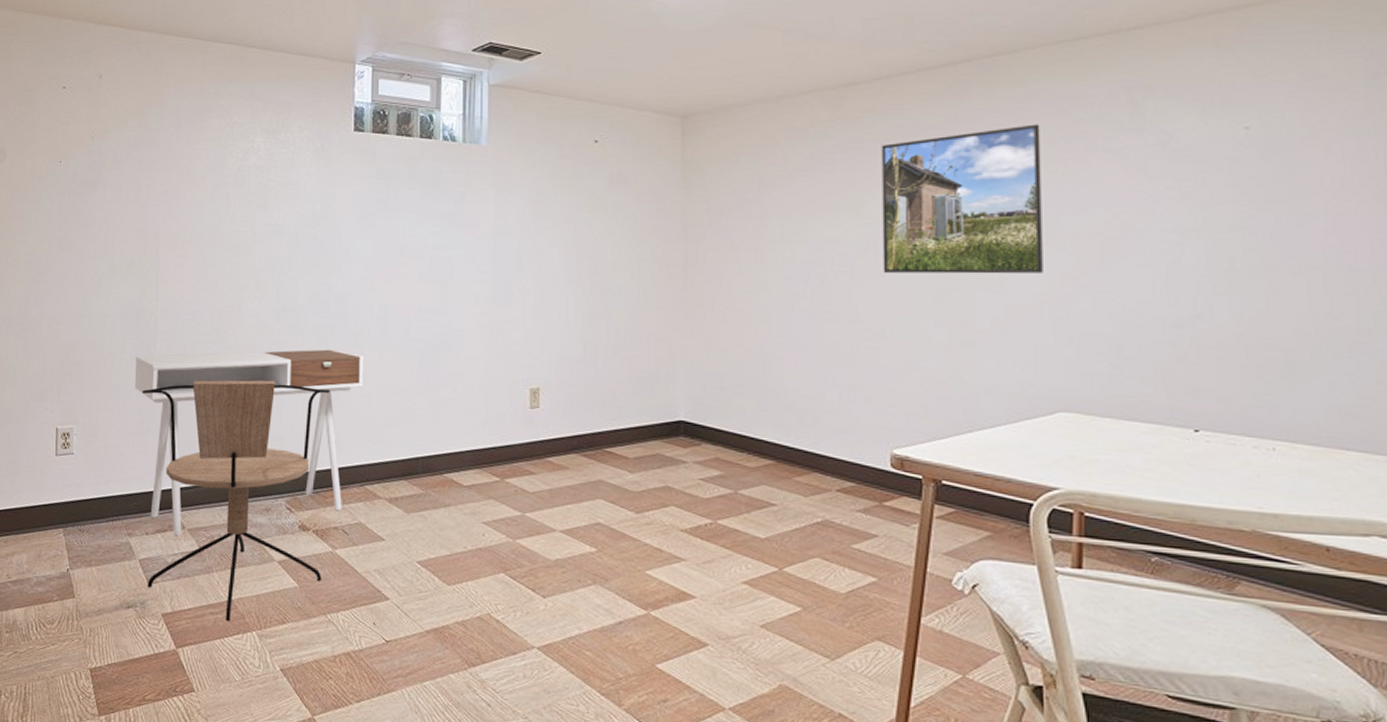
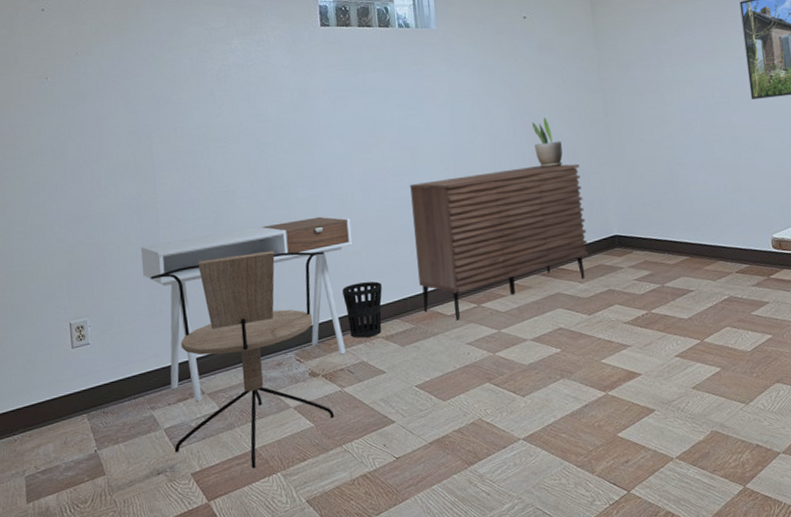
wastebasket: none [346,431,391,496] -> present [342,281,382,339]
sideboard: none [435,323,645,494] -> present [409,164,589,321]
potted plant: none [591,266,625,327] -> present [532,118,563,168]

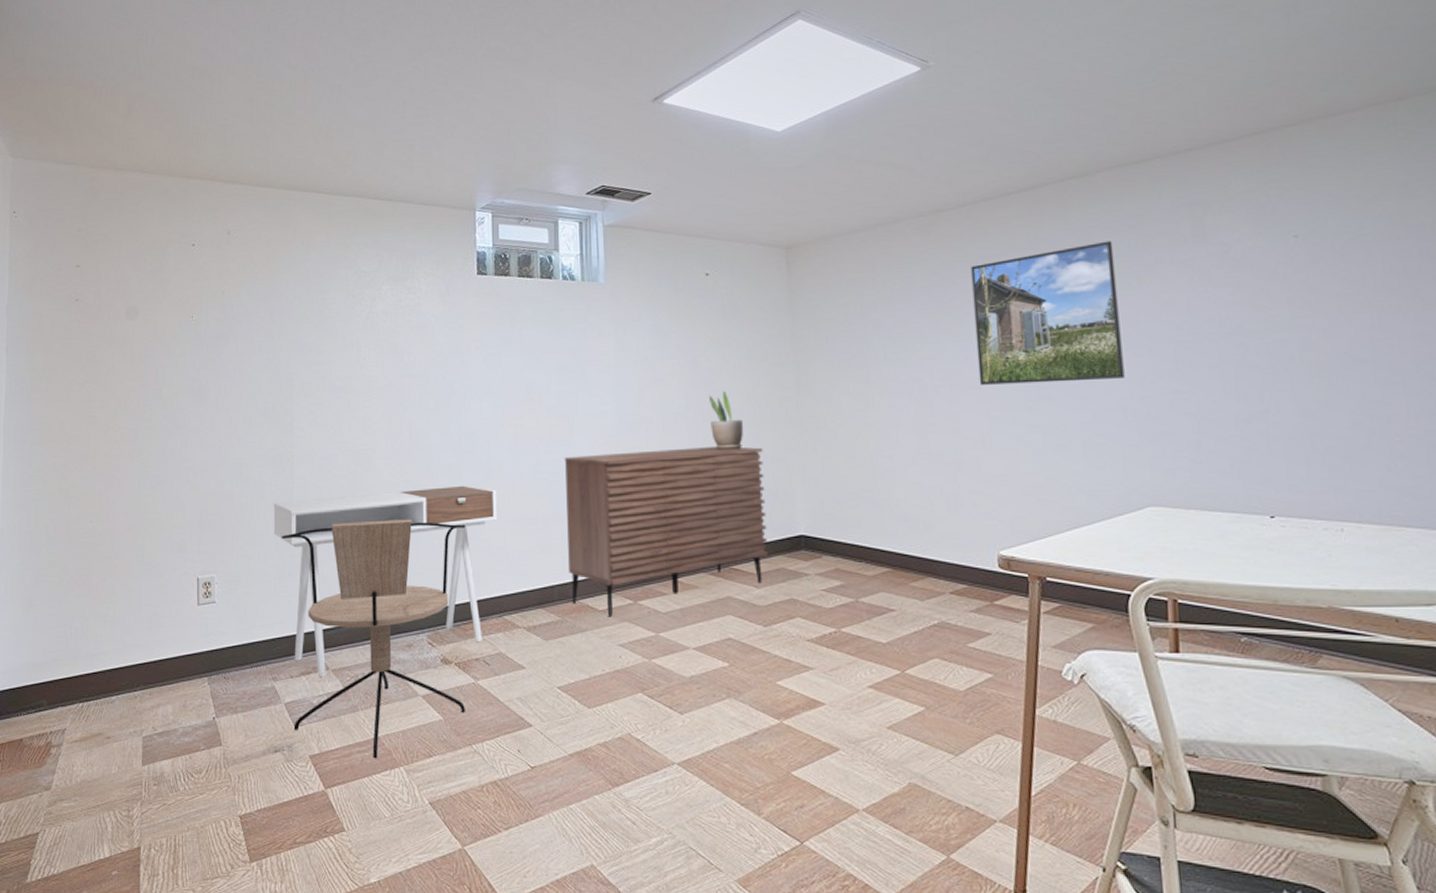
wastebasket: present [342,281,382,339] -> none [483,562,527,626]

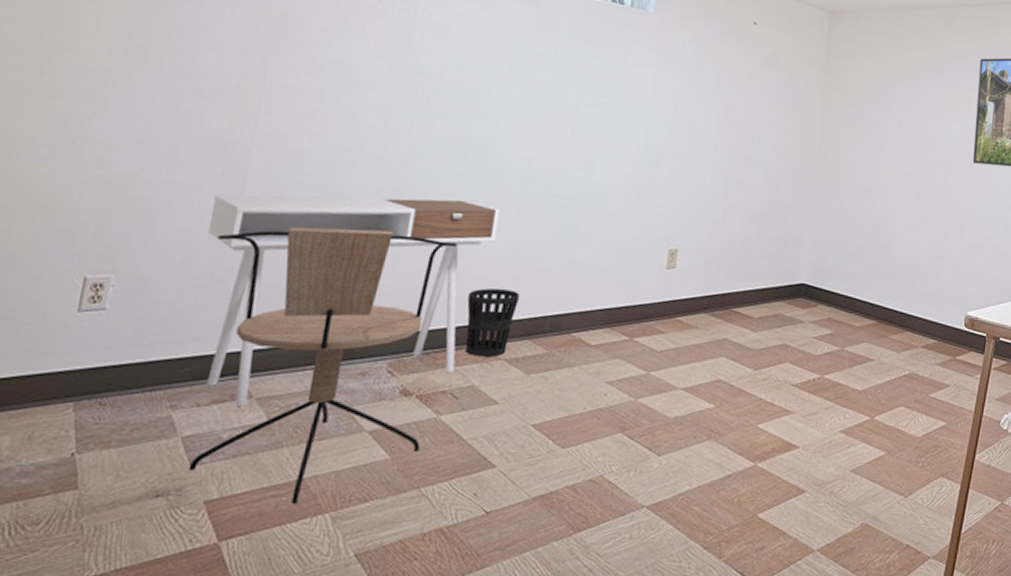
wastebasket: none [483,562,527,626] -> present [465,288,519,357]
sideboard: present [564,447,769,617] -> none [564,182,780,353]
potted plant: present [709,391,743,450] -> none [734,138,766,195]

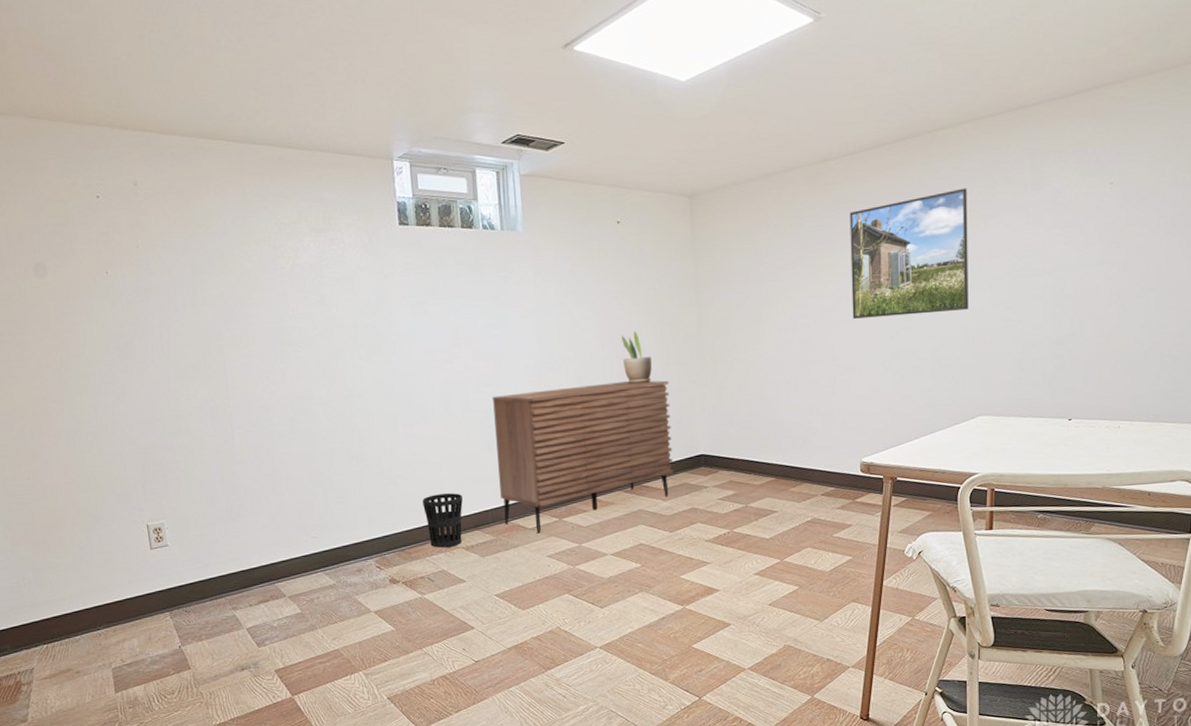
office chair: present [188,227,457,505] -> none [226,459,415,668]
desk: present [206,195,501,406] -> none [215,426,433,603]
sideboard: none [564,182,780,353] -> present [491,380,674,534]
potted plant: none [734,138,766,195] -> present [622,331,652,384]

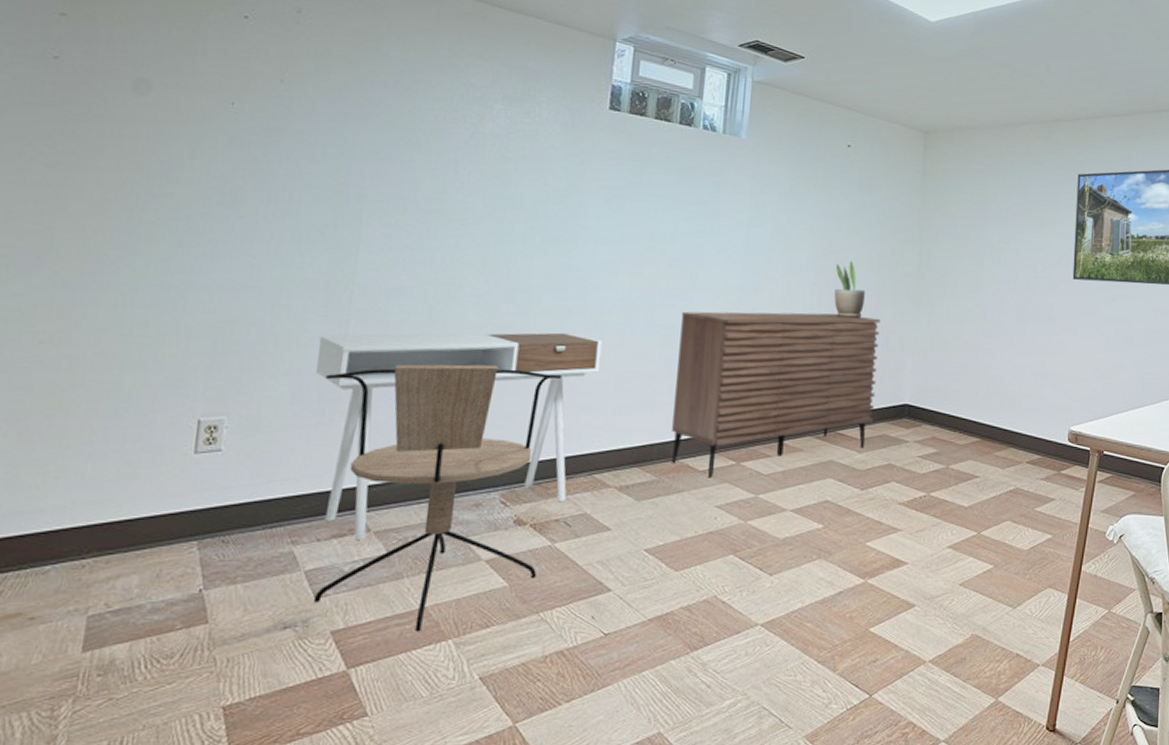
desk: none [215,426,433,603] -> present [316,332,603,539]
office chair: none [226,459,415,668] -> present [313,364,562,632]
wastebasket: present [422,492,463,548] -> none [575,418,626,485]

